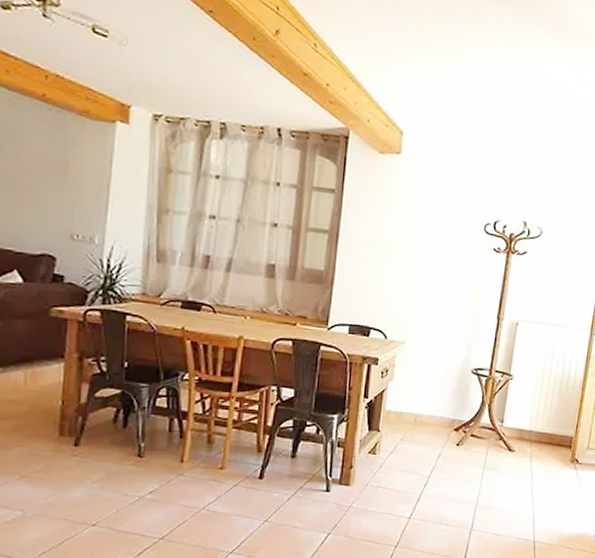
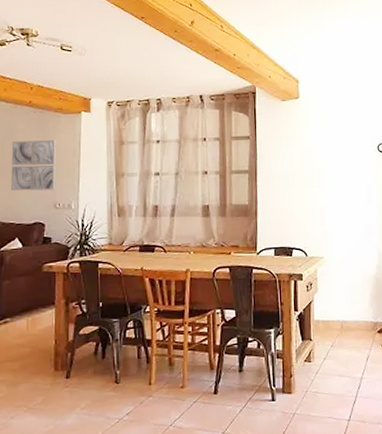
wall art: none [9,144,79,216] -> present [10,140,57,191]

